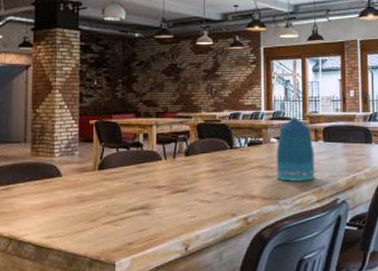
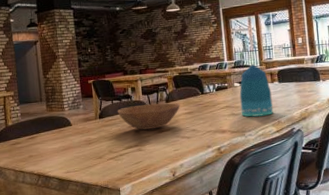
bowl: none [122,155,203,188] -> present [117,102,180,130]

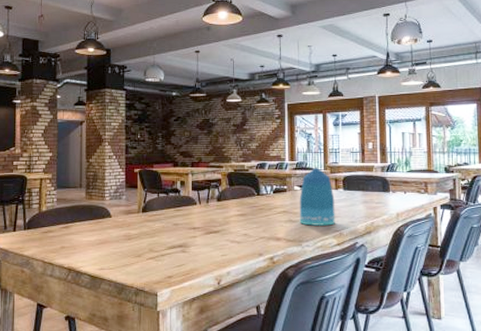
bowl: present [117,102,180,130] -> none [162,201,233,229]

